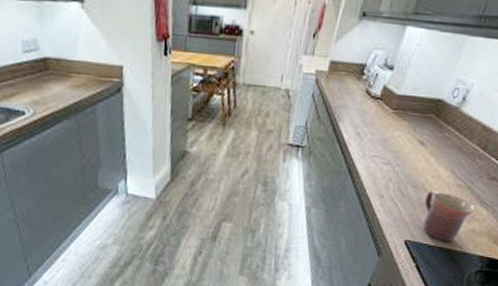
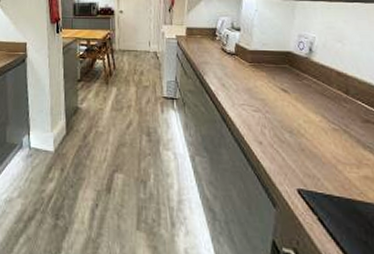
mug: present [423,190,475,242] -> none [304,135,360,190]

